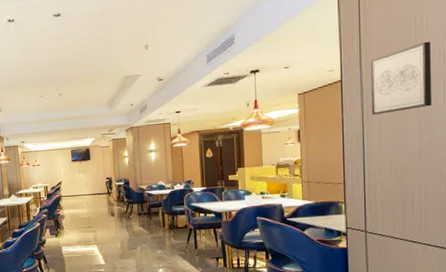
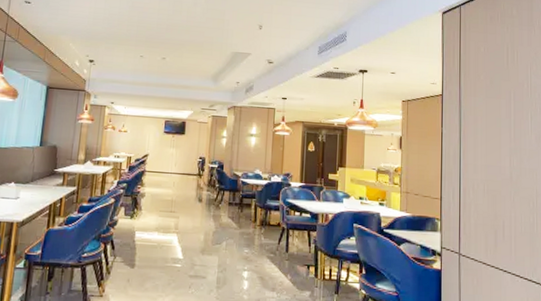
wall art: present [370,41,432,115] -> none [468,72,522,134]

